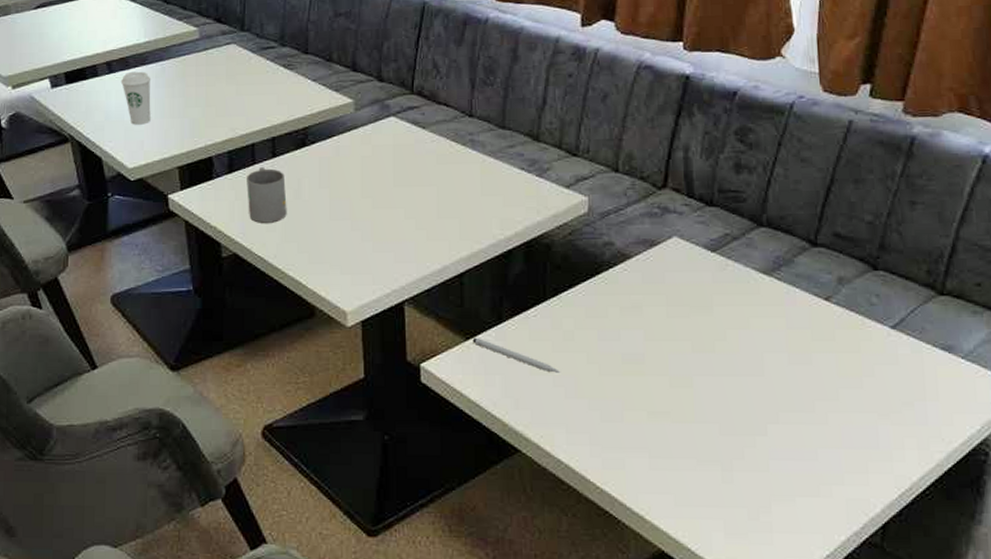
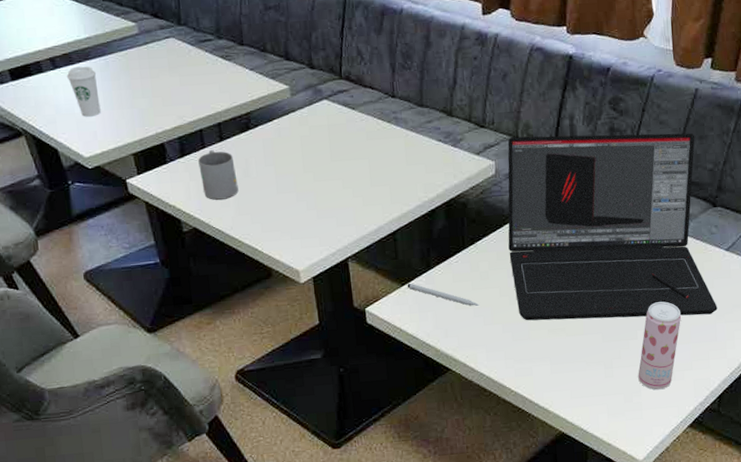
laptop: none [600,169,880,412] -> present [507,133,718,321]
beverage can: none [767,389,829,508] -> present [638,301,682,390]

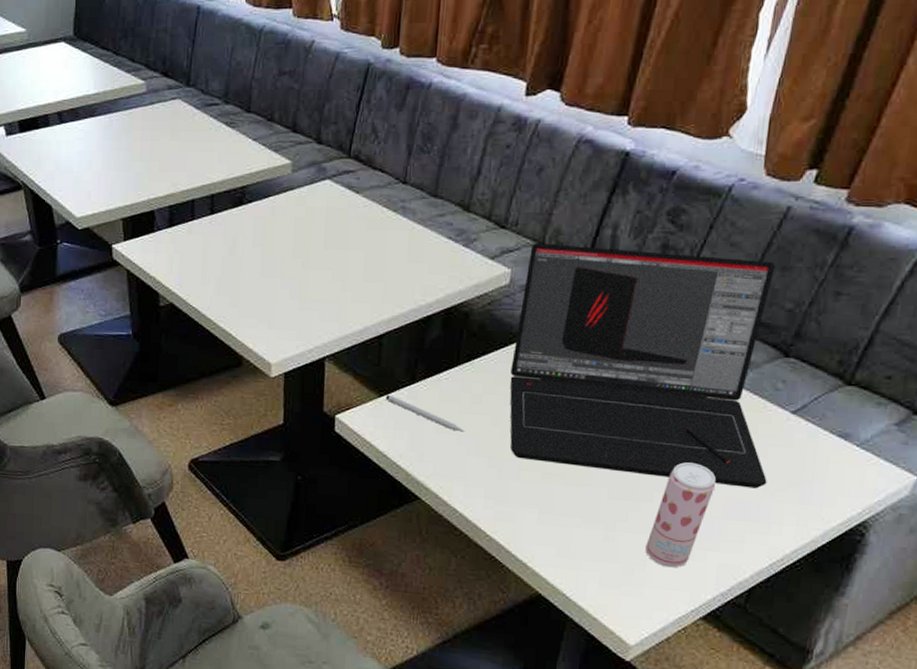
coffee cup: present [66,66,101,118] -> none [70,123,100,177]
mug: present [198,150,239,200] -> none [185,223,222,277]

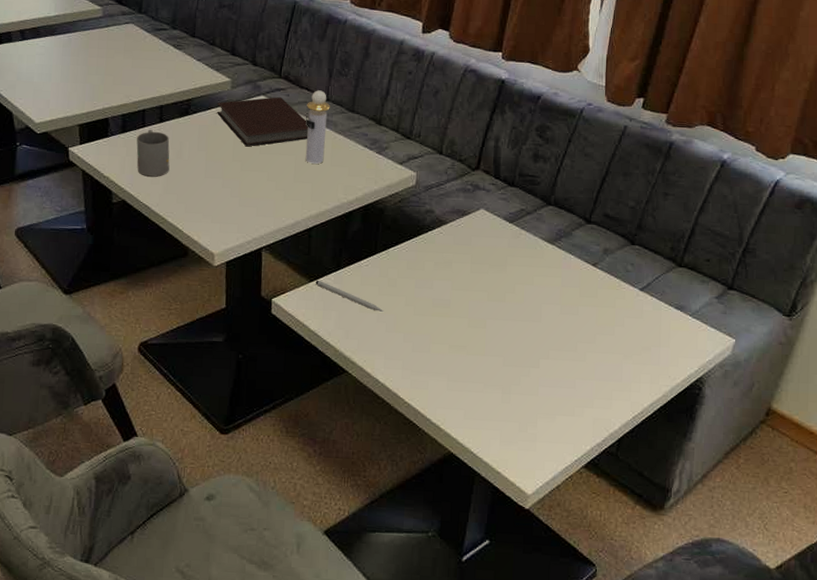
mug: none [185,223,222,277] -> present [136,130,170,177]
notebook: none [275,181,382,241] -> present [217,97,309,147]
perfume bottle: none [377,171,408,260] -> present [305,90,330,164]
laptop: present [510,243,776,489] -> none [419,151,626,353]
beverage can: present [645,462,717,568] -> none [535,333,588,424]

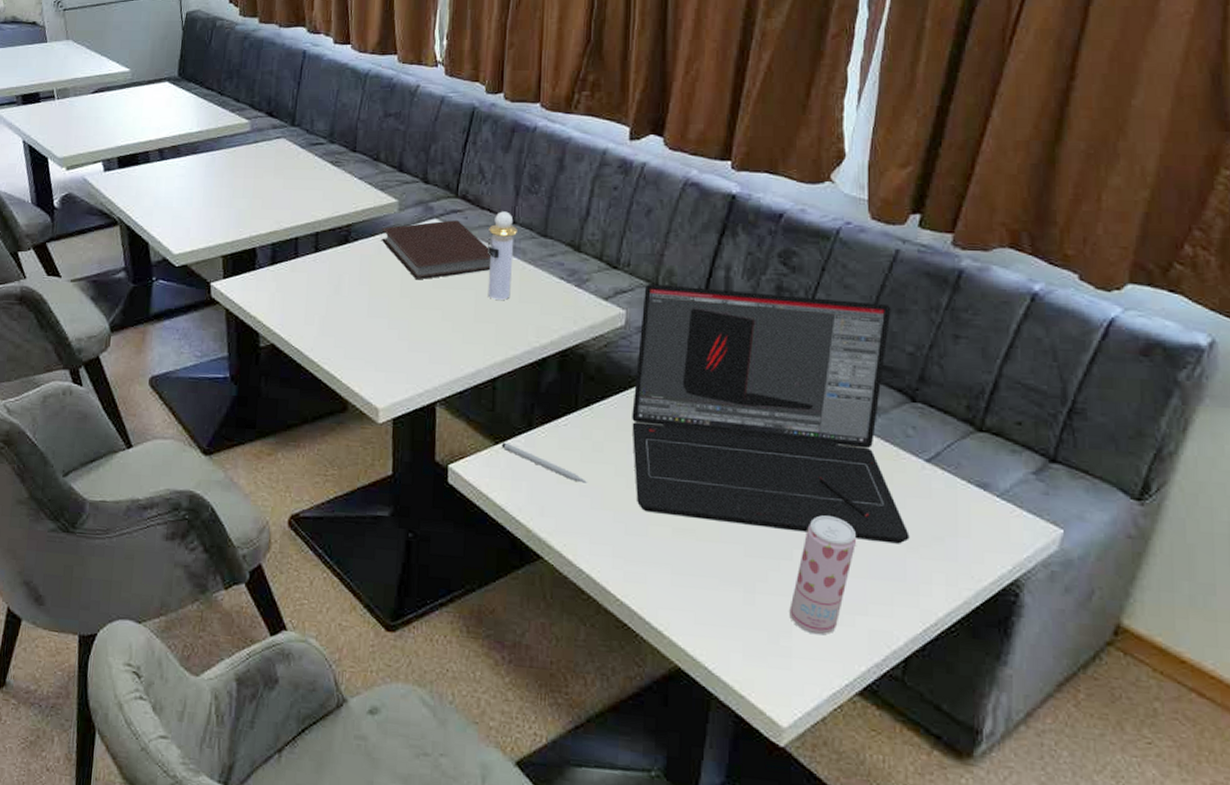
mug: present [136,130,170,177] -> none [288,261,327,316]
laptop: none [419,151,626,353] -> present [632,284,910,544]
beverage can: none [535,333,588,424] -> present [789,515,857,635]

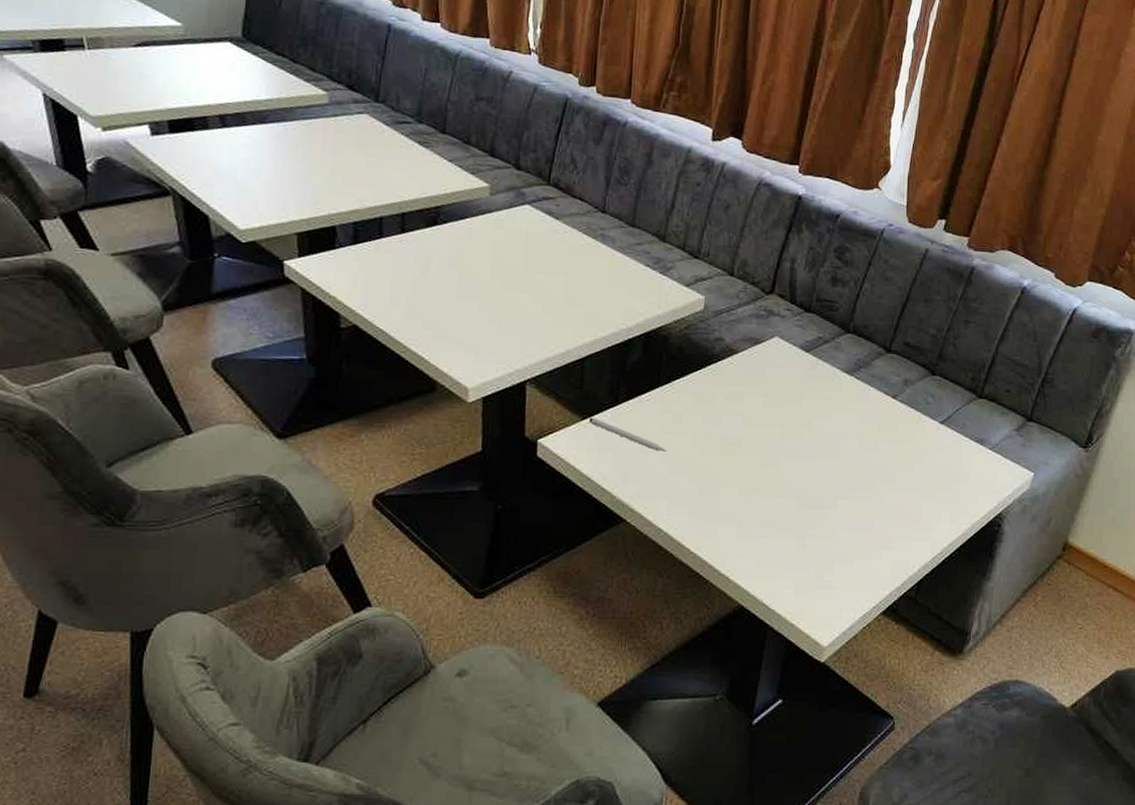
notebook: present [381,220,492,280] -> none [472,207,582,264]
perfume bottle: present [487,211,517,300] -> none [577,200,607,285]
laptop: present [632,284,910,544] -> none [707,273,926,491]
beverage can: present [789,515,857,635] -> none [832,471,887,569]

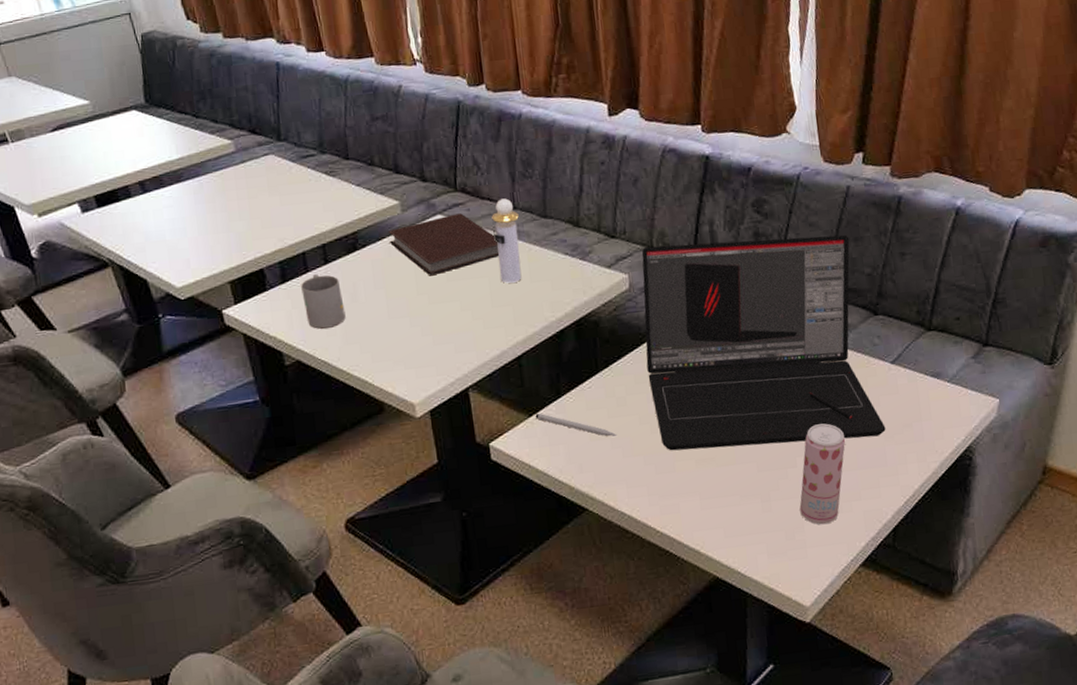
mug: none [371,241,414,298] -> present [301,274,346,329]
notebook: none [472,207,582,264] -> present [387,213,500,276]
perfume bottle: none [577,200,607,285] -> present [491,198,522,283]
laptop: none [707,273,926,491] -> present [641,235,886,451]
beverage can: none [832,471,887,569] -> present [799,423,846,525]

